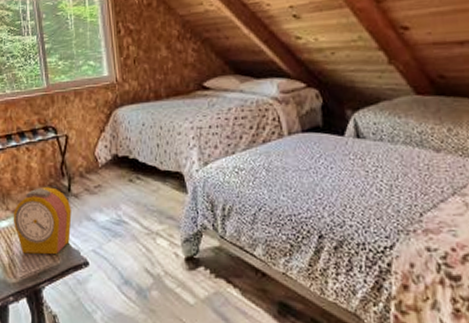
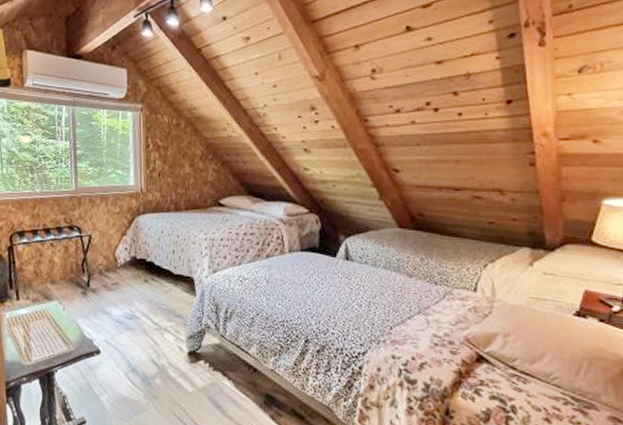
alarm clock: present [13,187,72,255] -> none [32,281,89,343]

